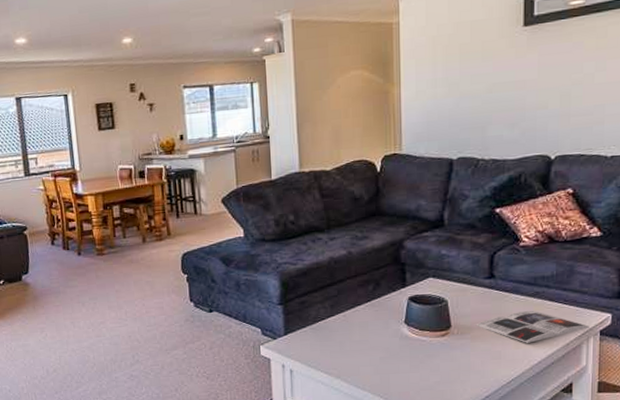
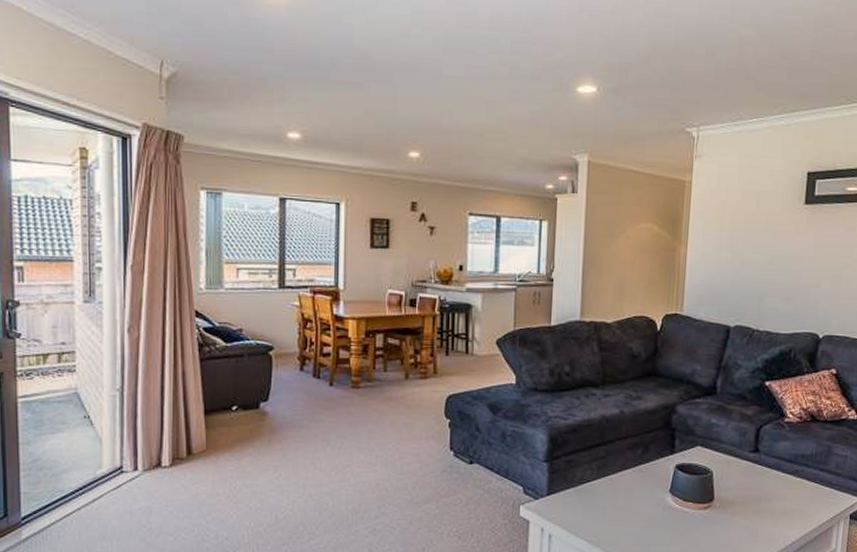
magazine: present [476,310,589,343] -> none [737,488,841,522]

